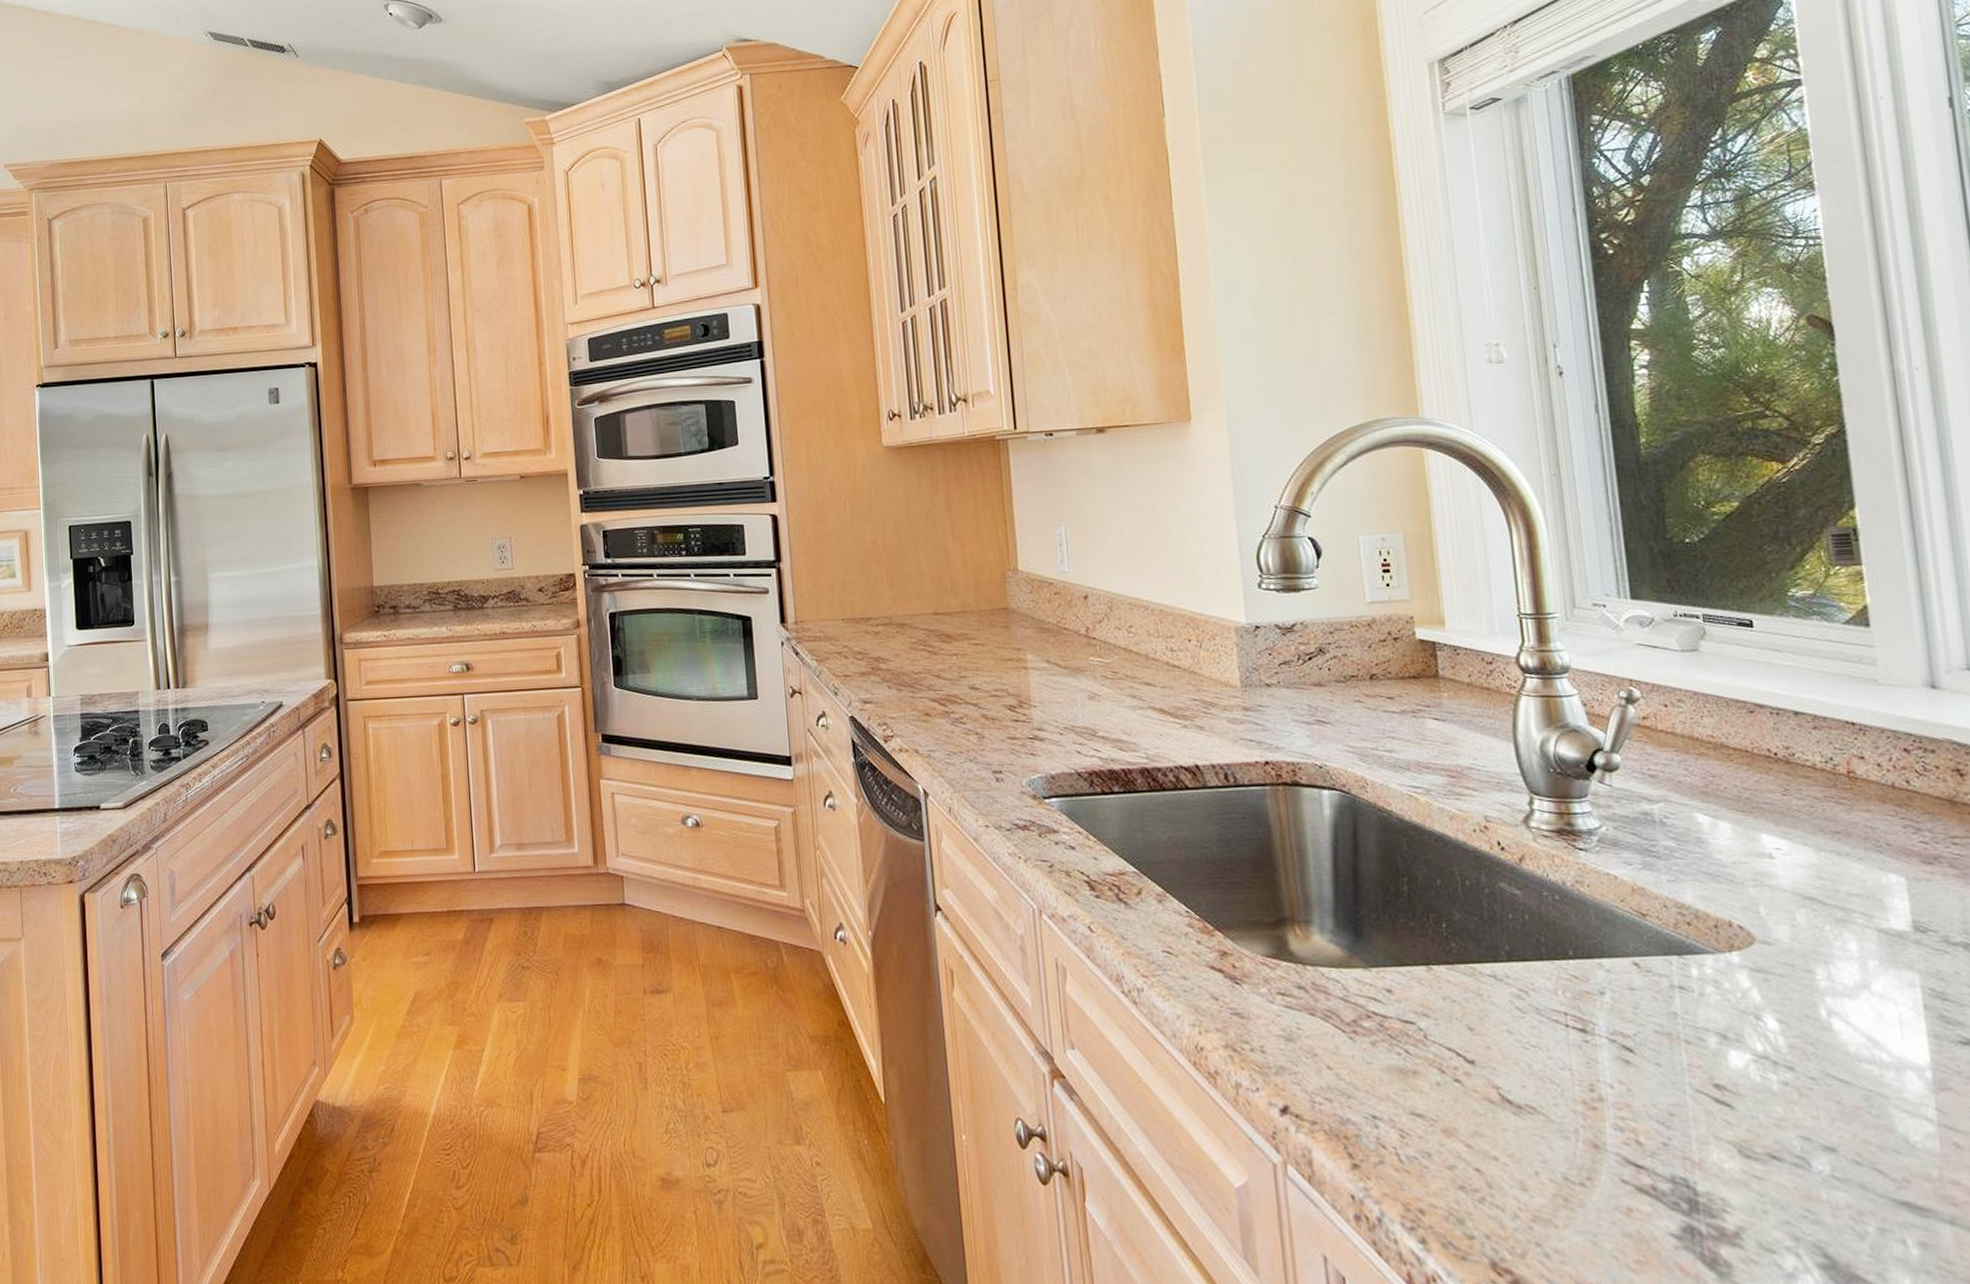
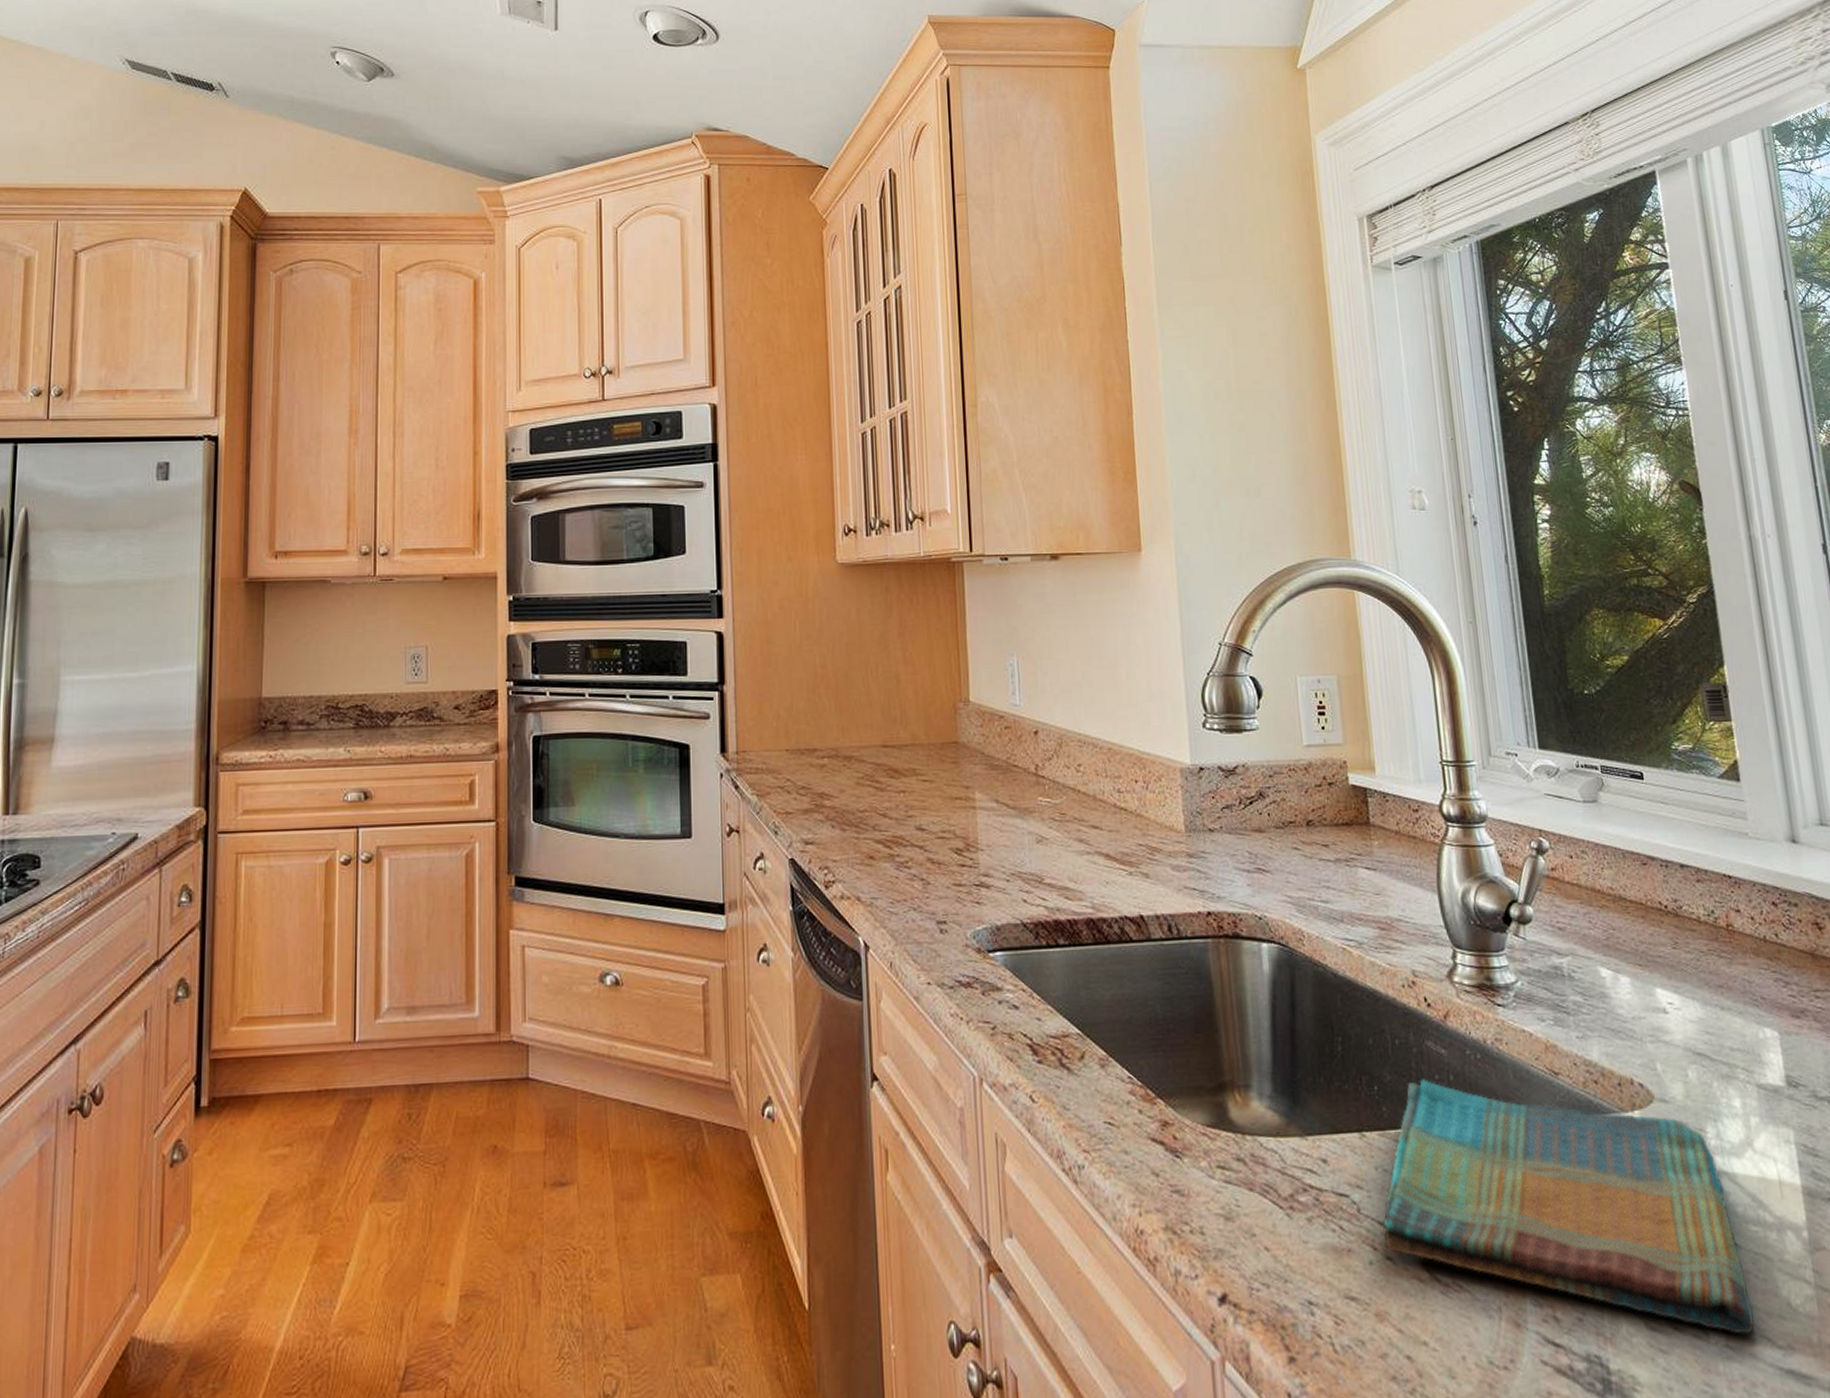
dish towel: none [1450,918,1865,1166] -> present [1382,1079,1755,1335]

